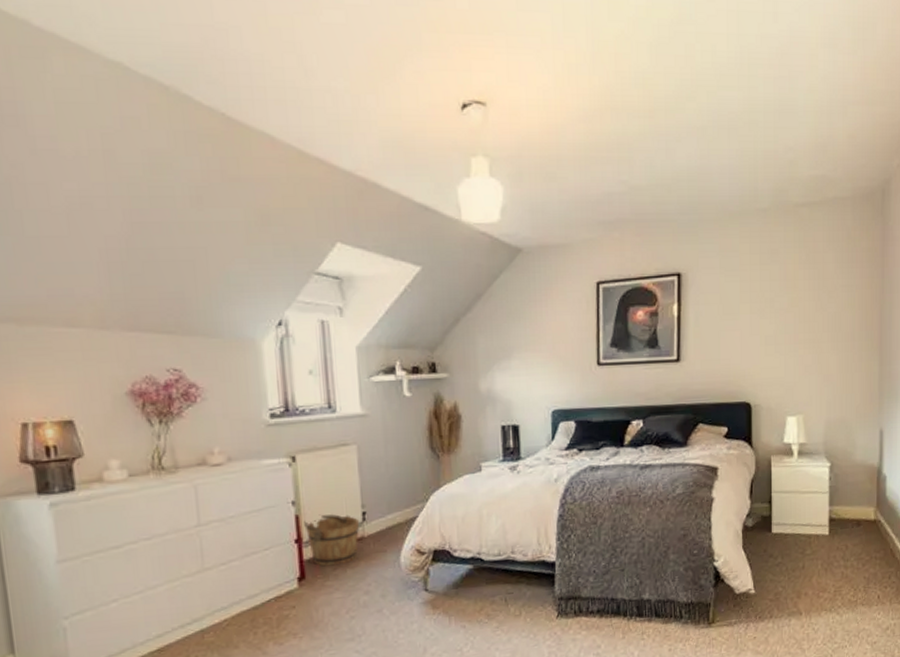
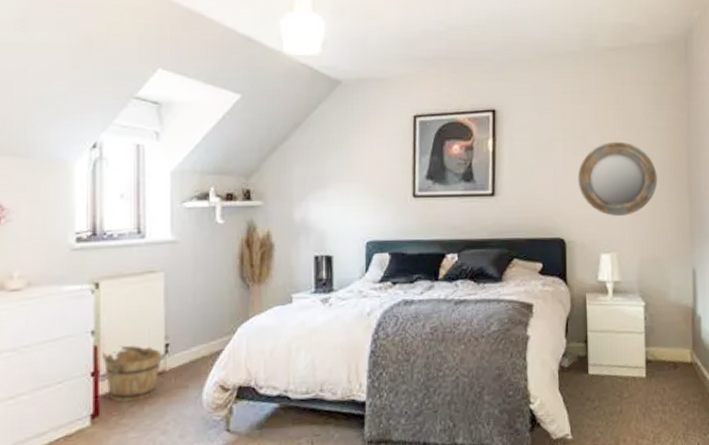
home mirror: none [765,302,847,379] -> present [578,141,657,216]

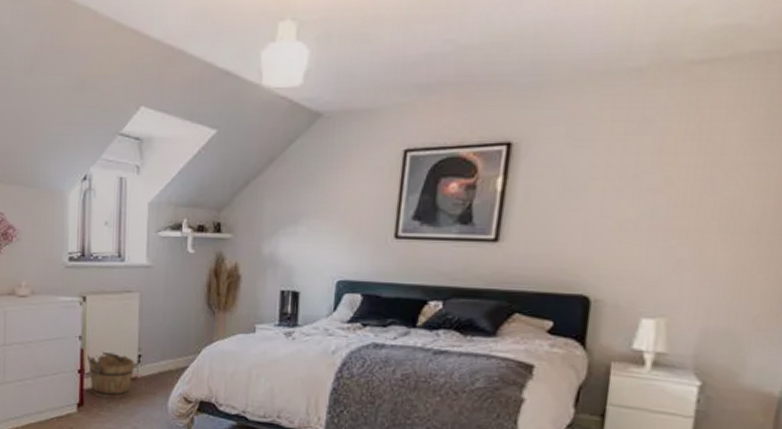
home mirror: present [578,141,657,216] -> none [619,182,751,275]

